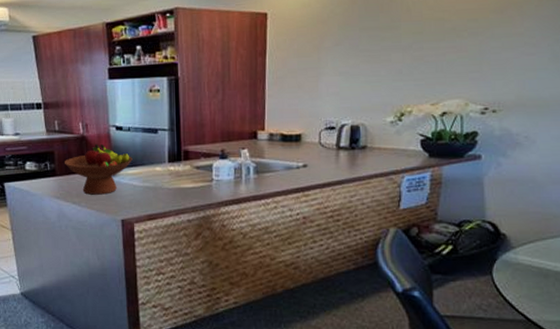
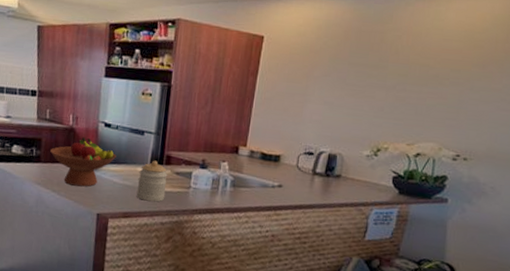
jar: none [158,157,188,200] -> present [136,160,168,202]

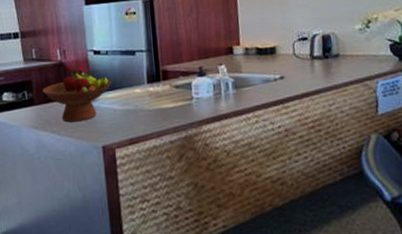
jar: present [136,160,168,202] -> none [137,78,169,122]

